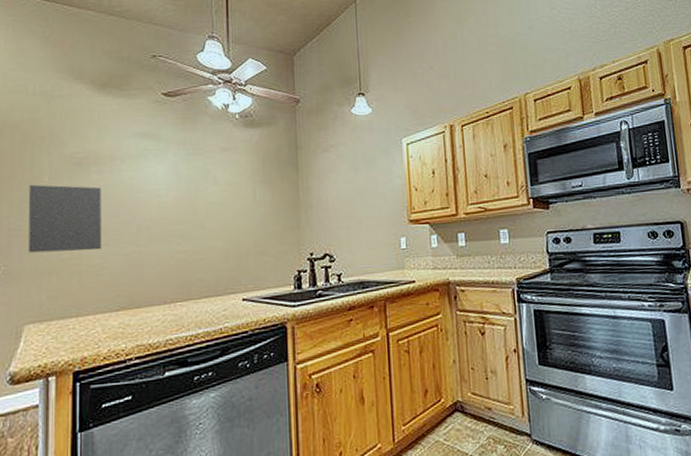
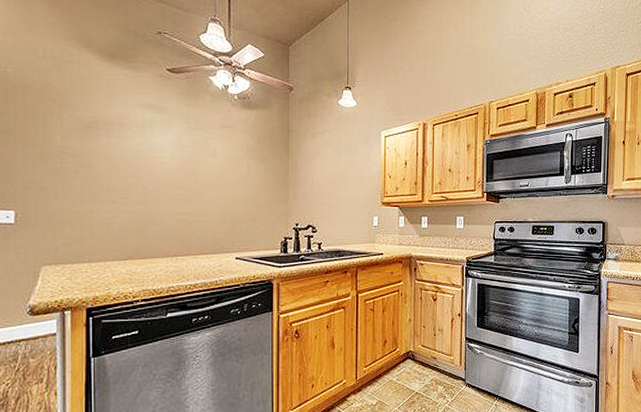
wall art: present [28,184,102,253] -> none [41,142,111,206]

